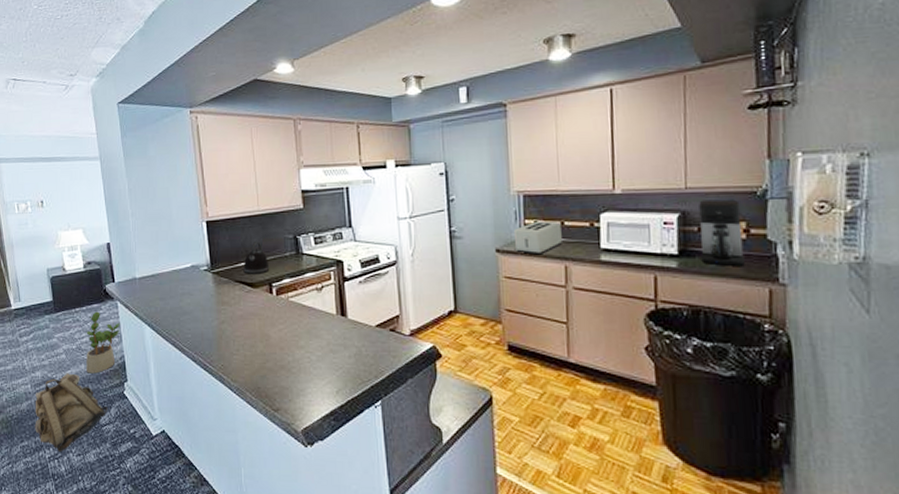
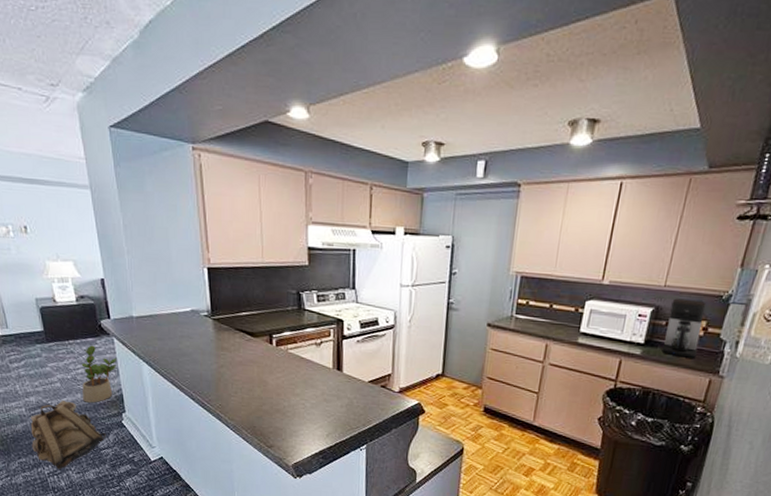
kettle: present [243,242,269,274] -> none [244,293,270,325]
toaster: present [513,221,562,255] -> none [505,301,550,332]

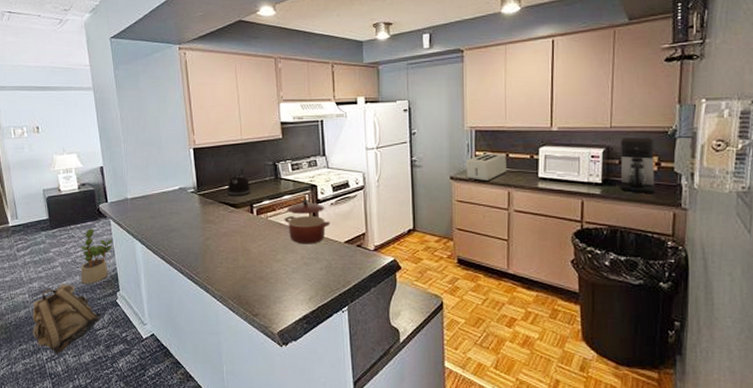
kettle: none [244,293,270,325] -> present [227,167,250,196]
saucepan: none [305,334,355,381] -> present [284,200,331,244]
toaster: none [505,301,550,332] -> present [465,153,506,182]

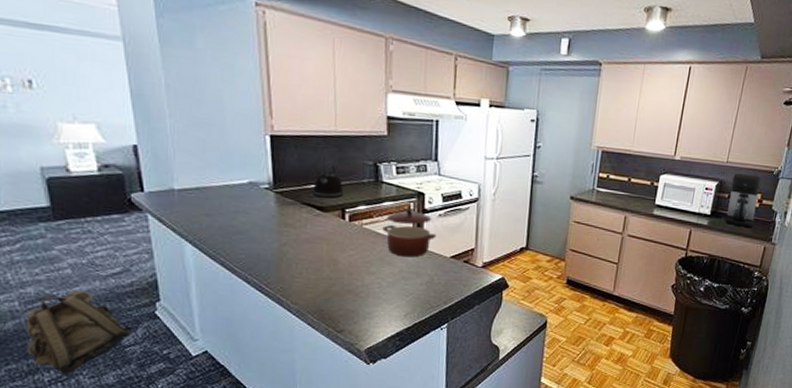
potted plant: present [81,228,113,284] -> none [102,223,151,292]
toaster: present [465,153,506,182] -> none [587,175,628,205]

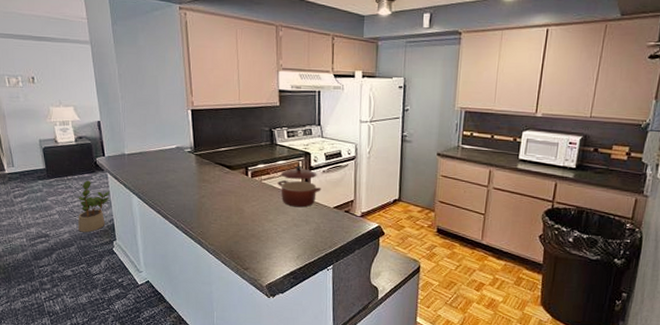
backpack: present [25,290,133,374] -> none [30,231,98,294]
potted plant: none [102,223,151,292] -> present [78,180,110,233]
kettle: present [312,164,343,199] -> none [223,131,246,159]
coffee maker: present [725,173,761,228] -> none [591,127,628,180]

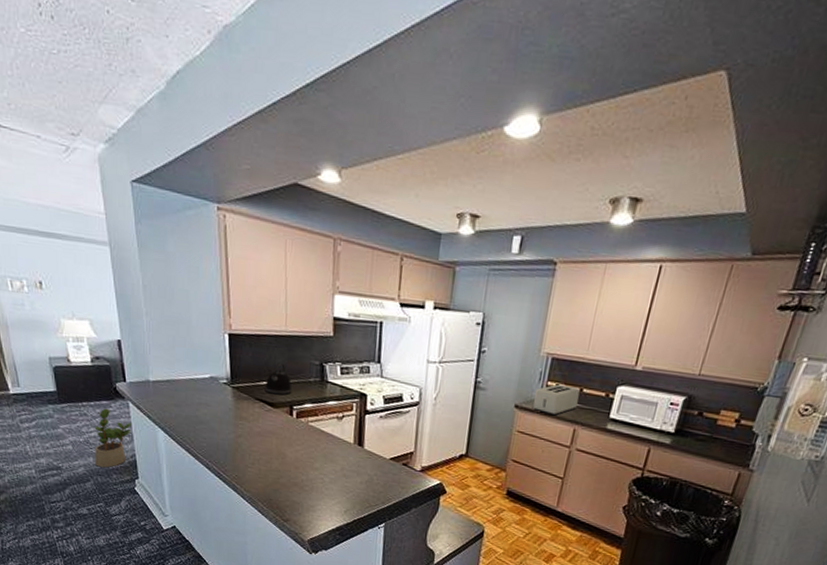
kettle: none [223,131,246,159] -> present [264,362,292,396]
saucepan: present [277,166,322,208] -> none [326,408,377,457]
toaster: none [453,133,491,160] -> present [533,384,580,416]

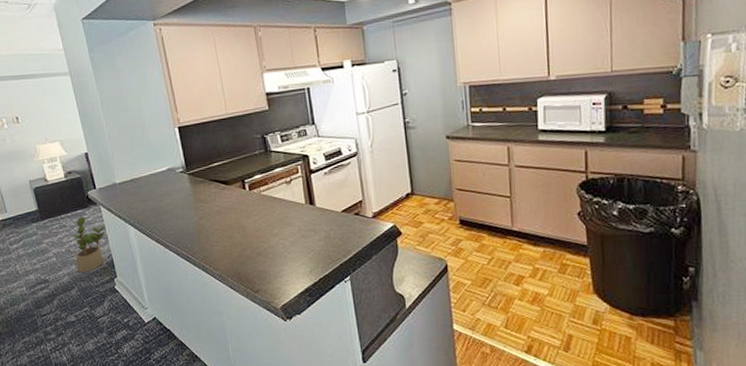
kettle: present [264,362,292,396] -> none [216,143,240,173]
toaster: present [533,384,580,416] -> none [461,108,505,139]

